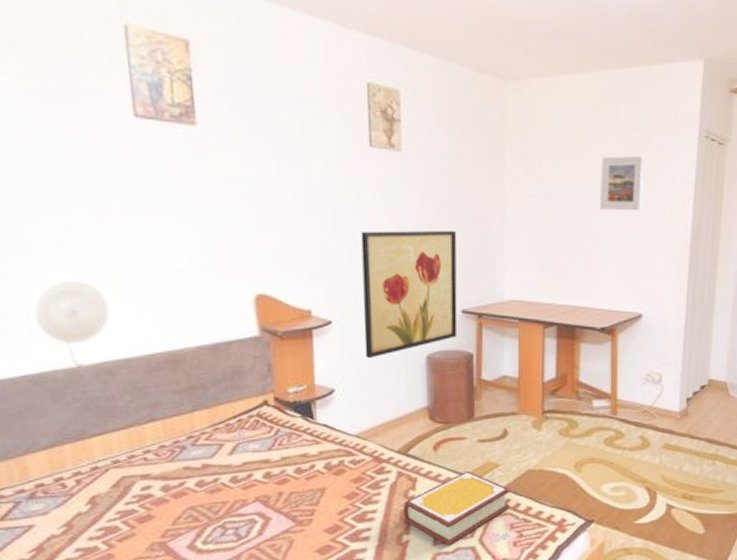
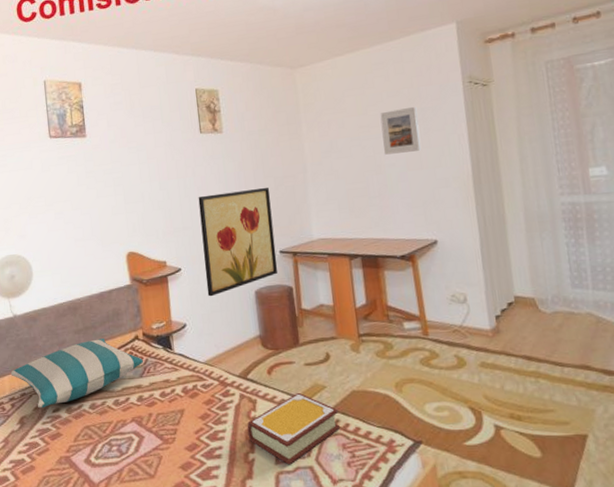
pillow: none [73,402,273,486] -> present [10,338,143,409]

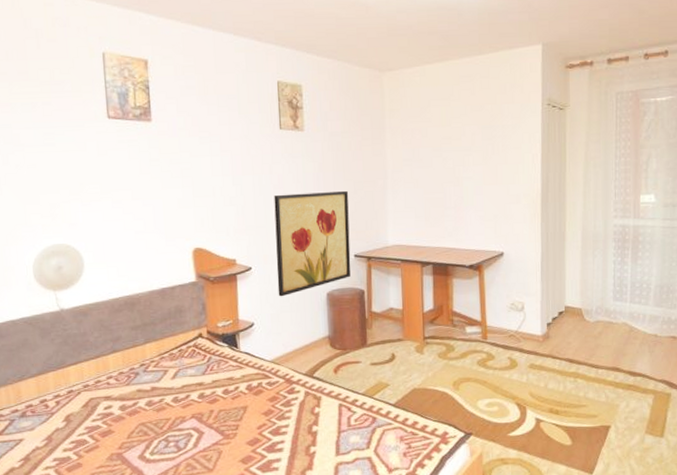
pillow: present [10,338,143,409] -> none [55,336,206,406]
book: present [247,392,340,465] -> none [310,390,399,457]
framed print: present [380,106,422,155] -> none [462,122,498,168]

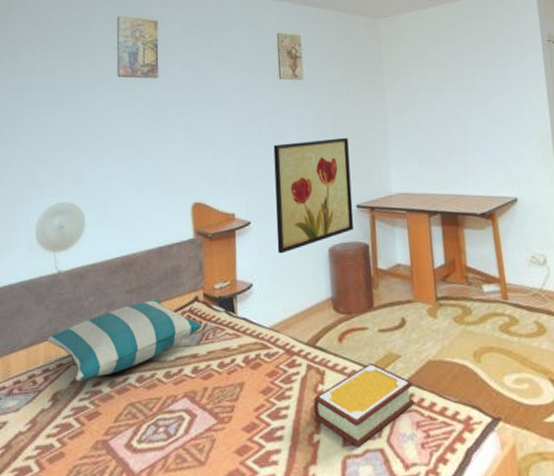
pillow: none [55,336,206,406] -> present [47,300,202,382]
book: none [310,390,399,457] -> present [313,362,414,448]

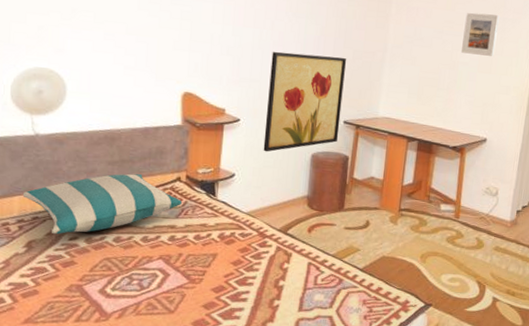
book: present [313,362,414,448] -> none [277,251,367,313]
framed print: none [462,61,502,109] -> present [461,12,499,56]

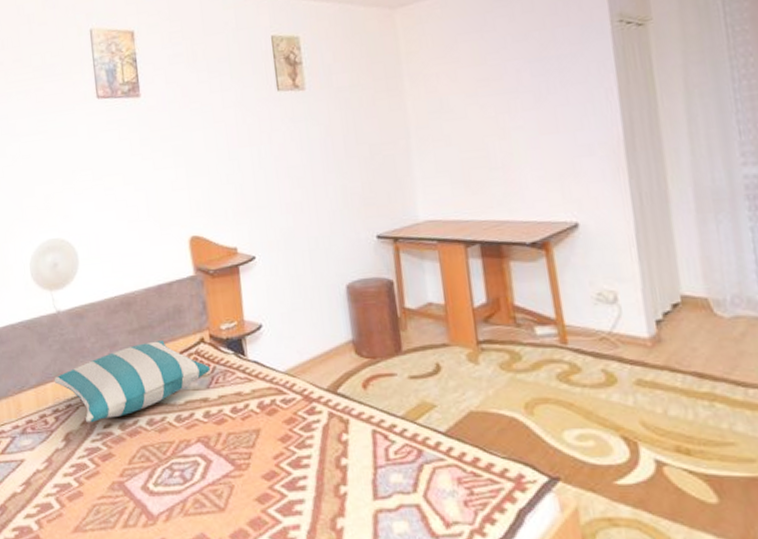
wall art: present [263,51,347,152] -> none [275,156,374,292]
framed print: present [461,12,499,56] -> none [503,53,558,115]

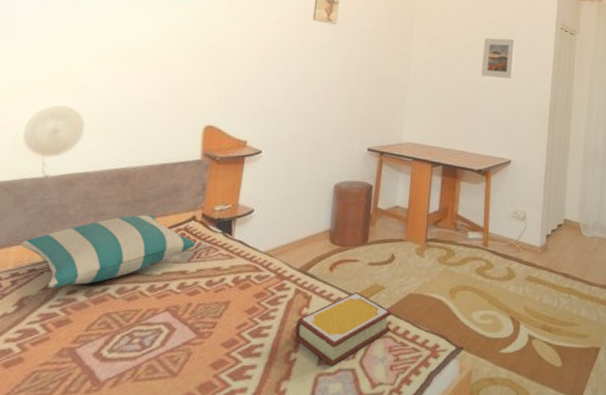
book: none [337,411,454,502] -> present [294,291,392,367]
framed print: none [503,53,558,115] -> present [482,38,515,78]

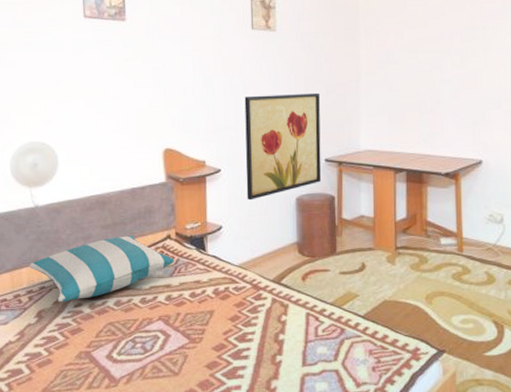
wall art: none [284,81,371,185] -> present [244,92,322,201]
book: present [294,291,392,367] -> none [276,299,369,368]
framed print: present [482,38,515,78] -> none [440,23,478,71]

